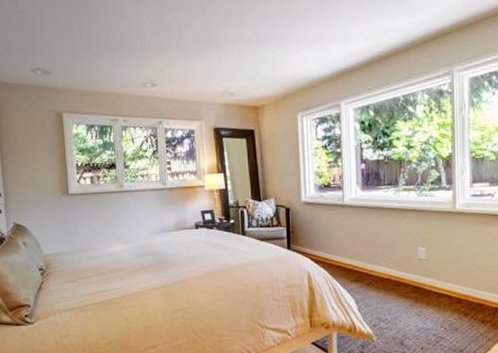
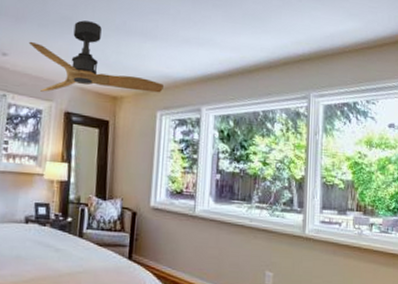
ceiling fan: none [172,38,301,113] -> present [28,20,164,93]

